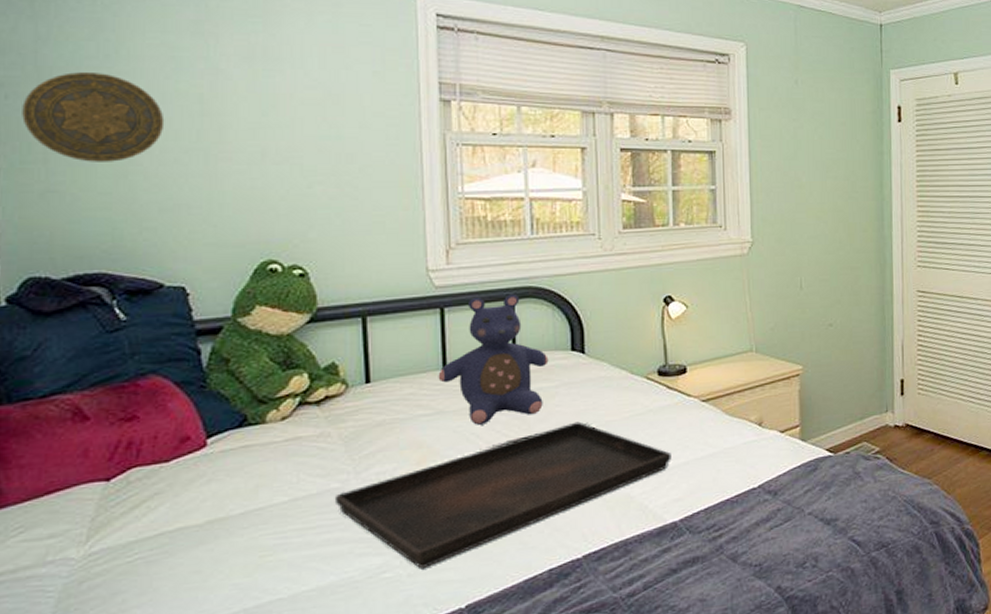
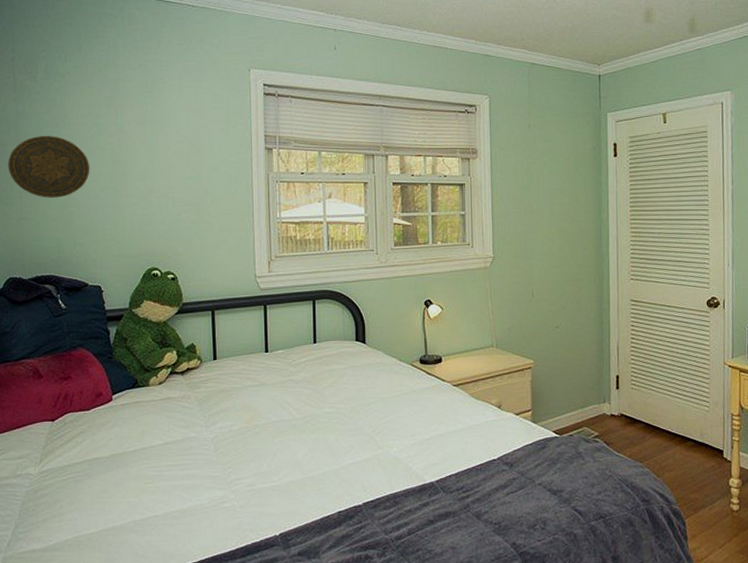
serving tray: present [334,421,672,570] -> none [192,397,430,503]
teddy bear: present [438,294,549,425] -> none [262,295,339,395]

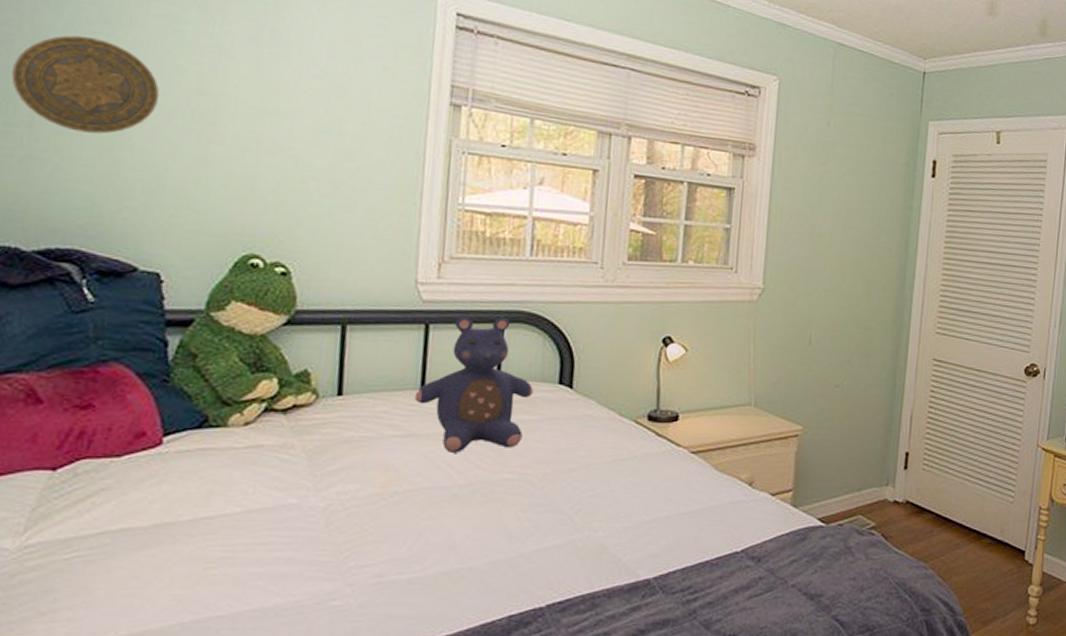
teddy bear: none [262,295,339,395] -> present [414,317,534,453]

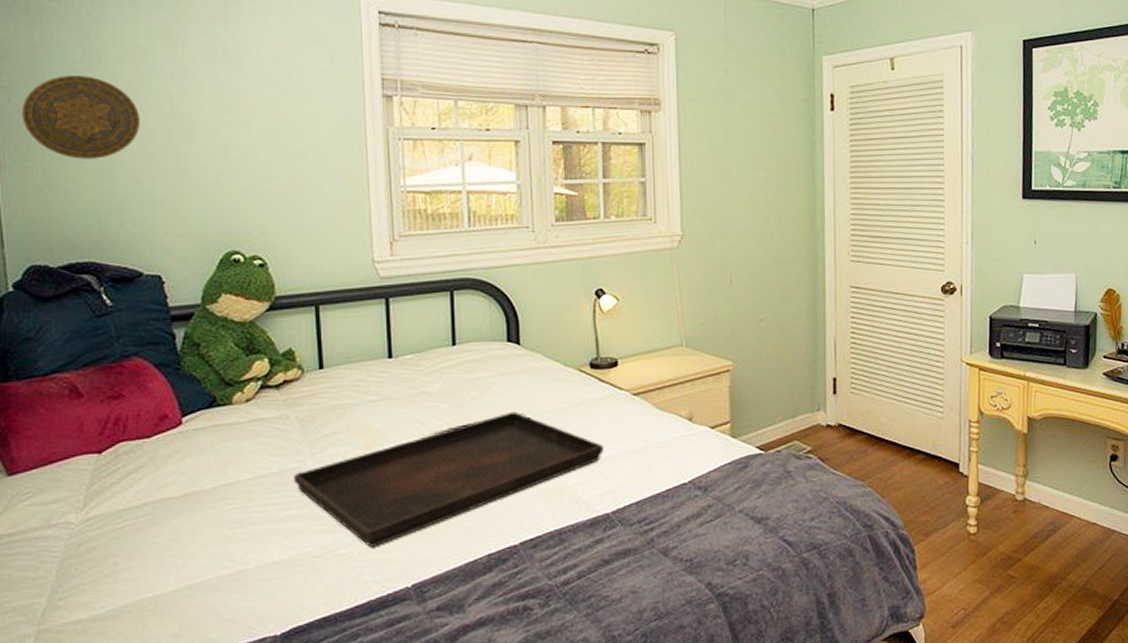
serving tray: none [289,460,653,601] -> present [293,411,604,548]
teddy bear: present [414,317,534,453] -> none [384,285,486,412]

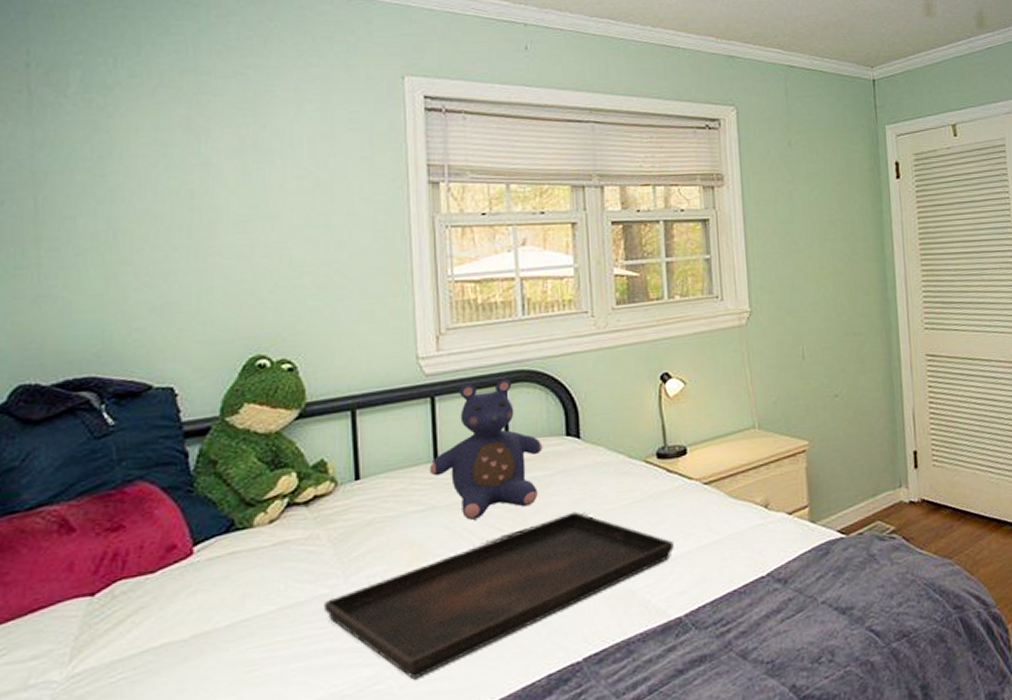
decorative plate: present [22,76,141,159] -> none [17,174,156,265]
teddy bear: none [384,285,486,412] -> present [429,378,543,520]

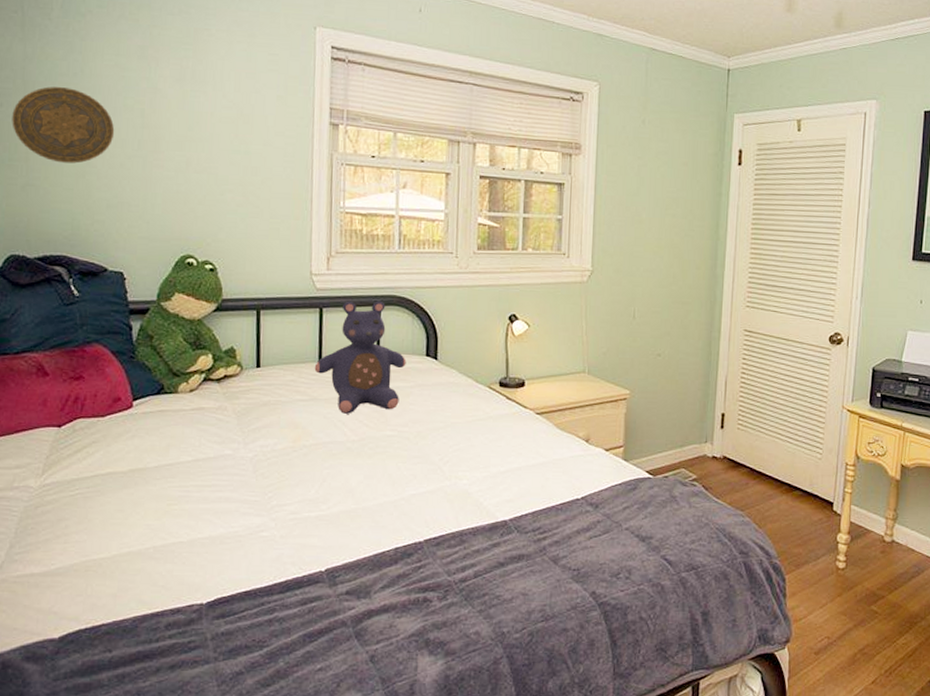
decorative plate: none [17,174,156,265] -> present [12,86,115,164]
serving tray: present [323,511,674,680] -> none [226,420,506,533]

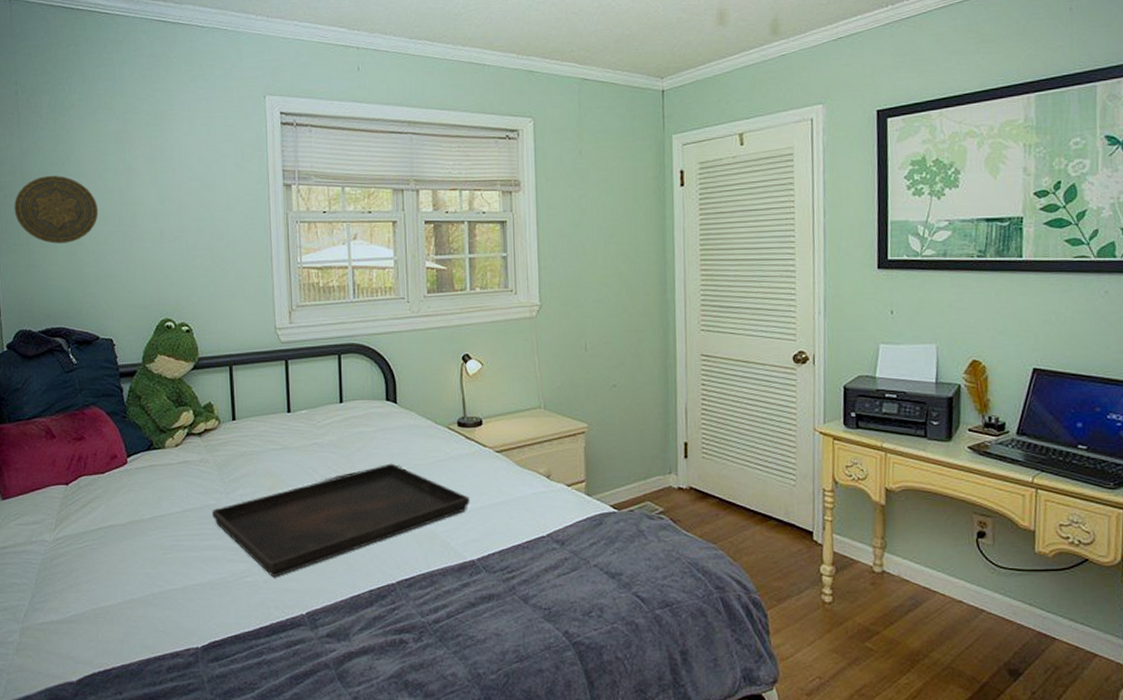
serving tray: none [226,420,506,533] -> present [211,463,470,578]
teddy bear: present [314,301,406,414] -> none [284,349,368,461]

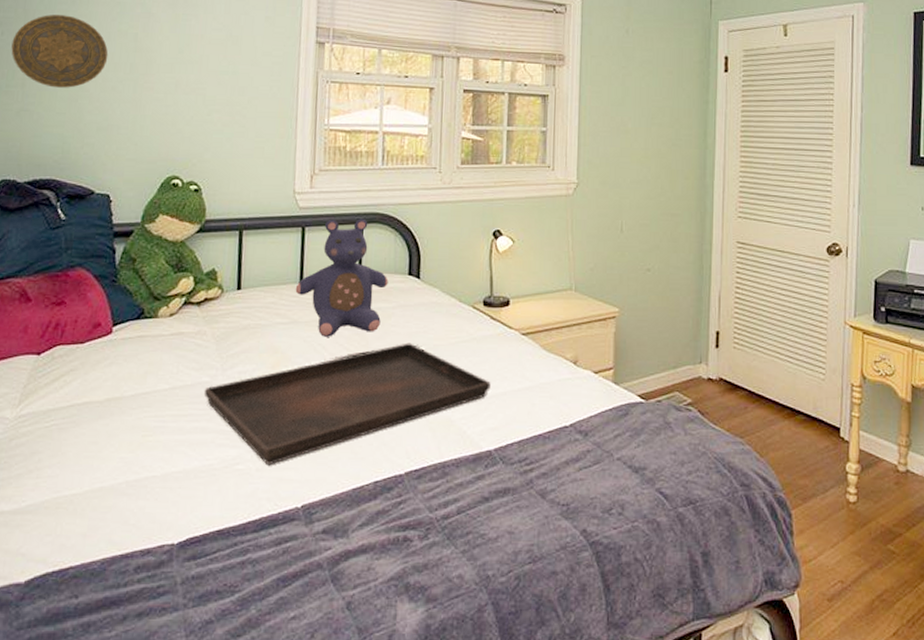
teddy bear: none [284,349,368,461] -> present [295,218,389,337]

